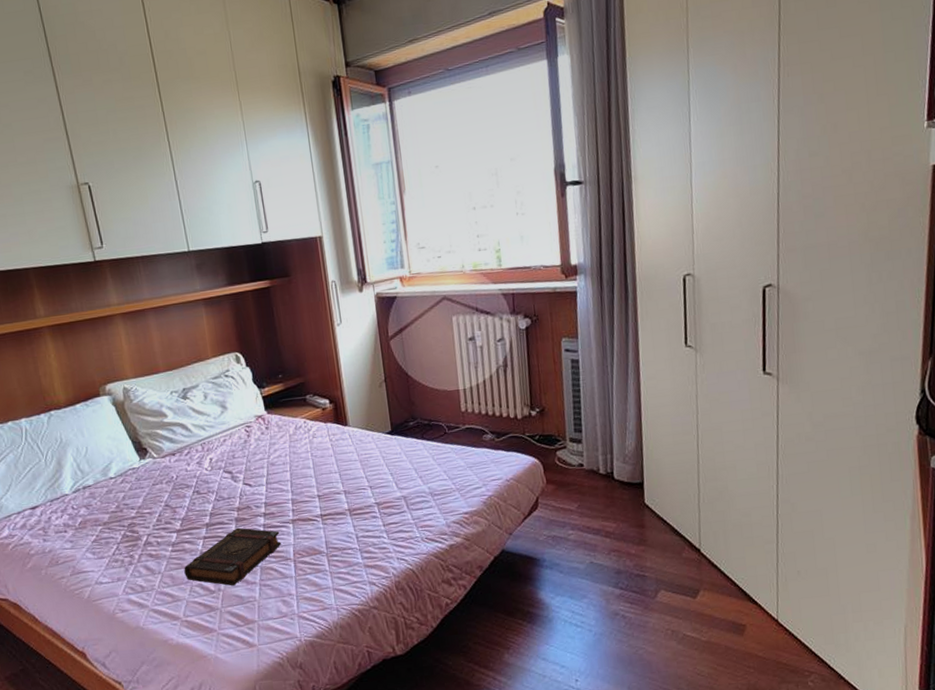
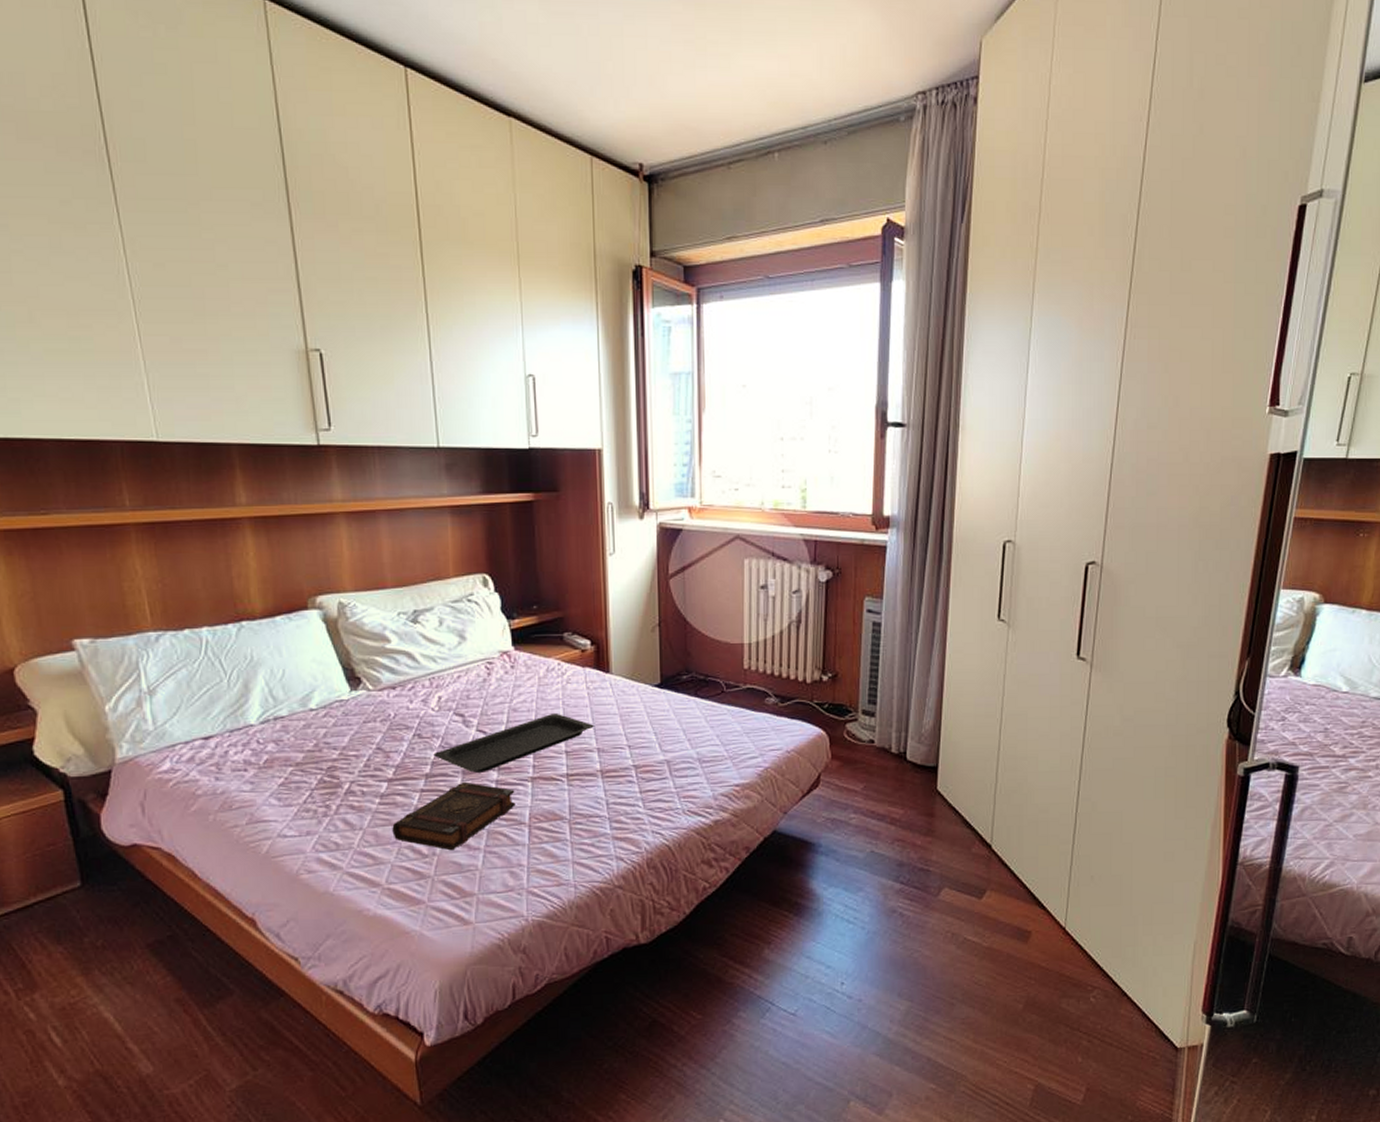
serving tray: none [210,463,339,520] -> present [433,712,594,773]

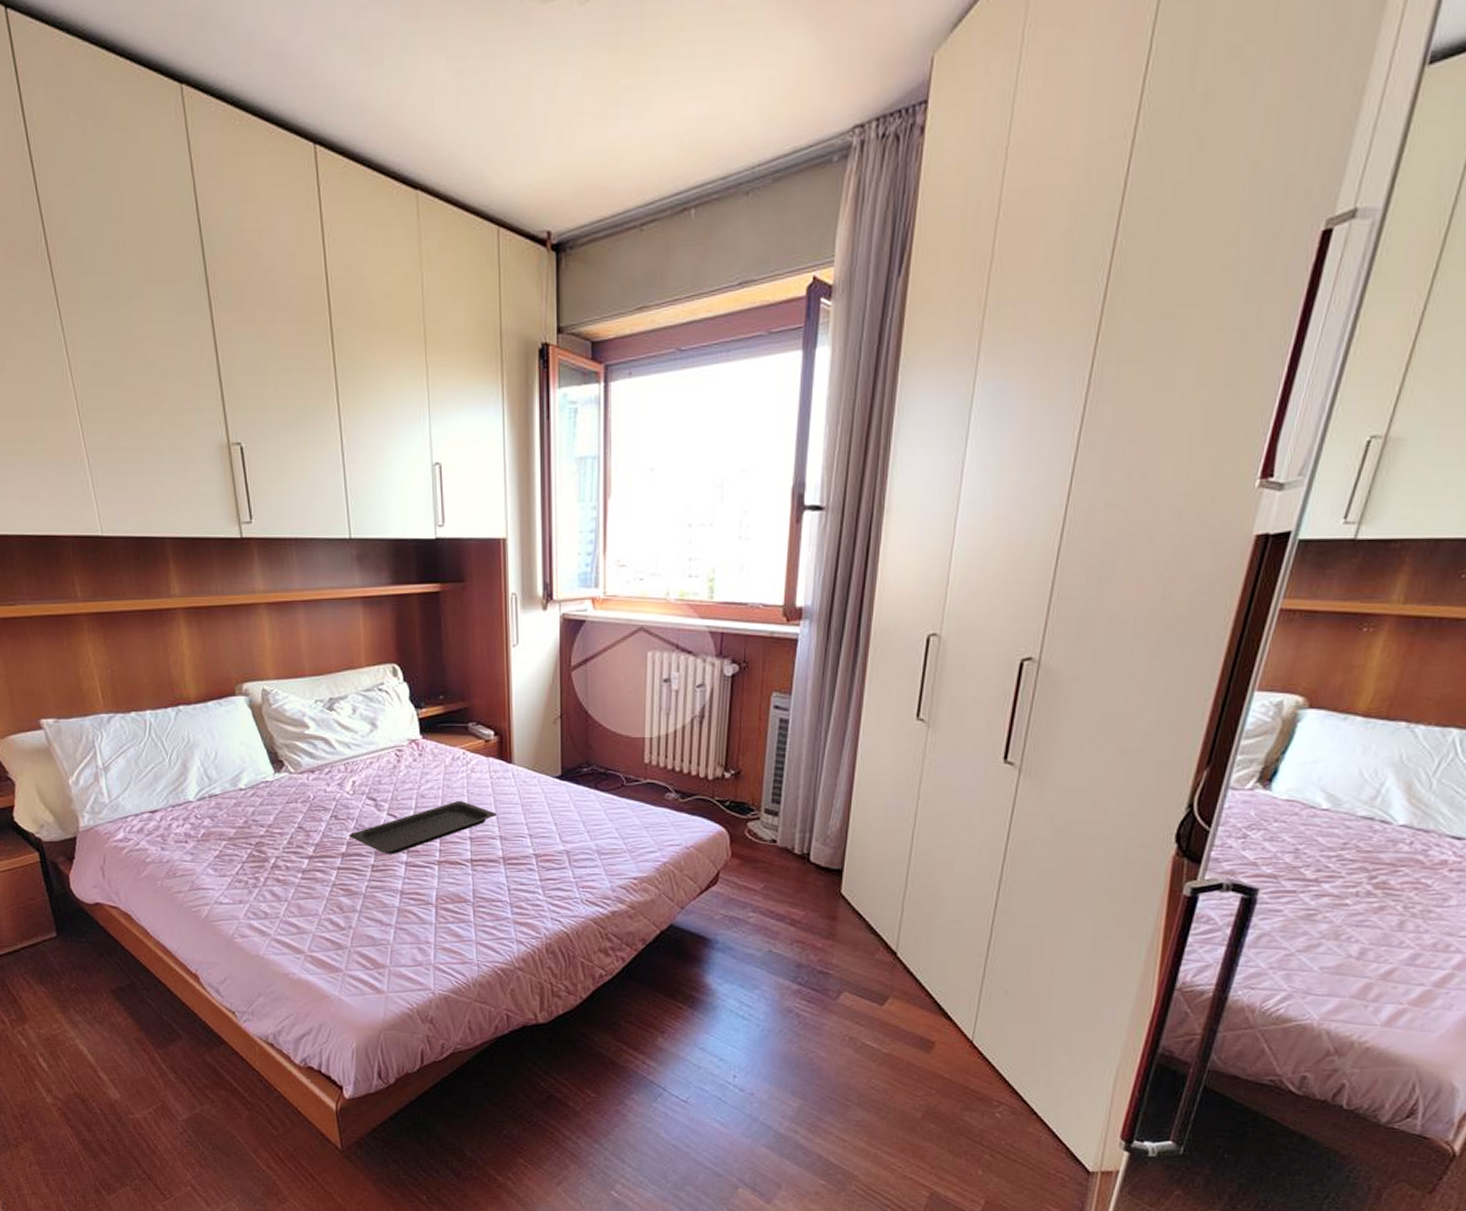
book: present [392,781,516,851] -> none [313,862,424,925]

